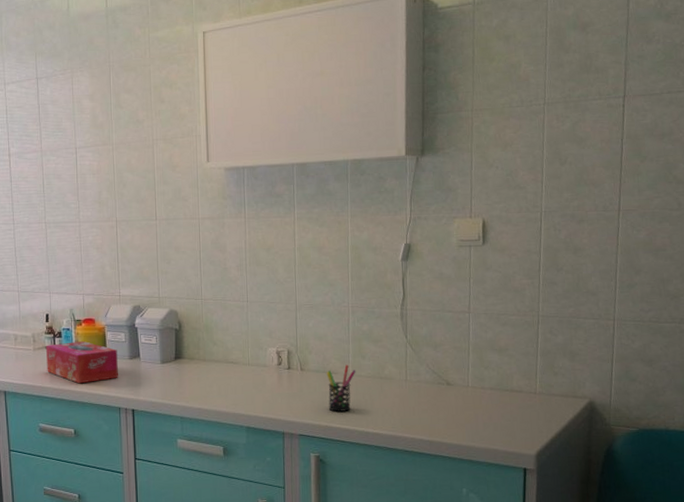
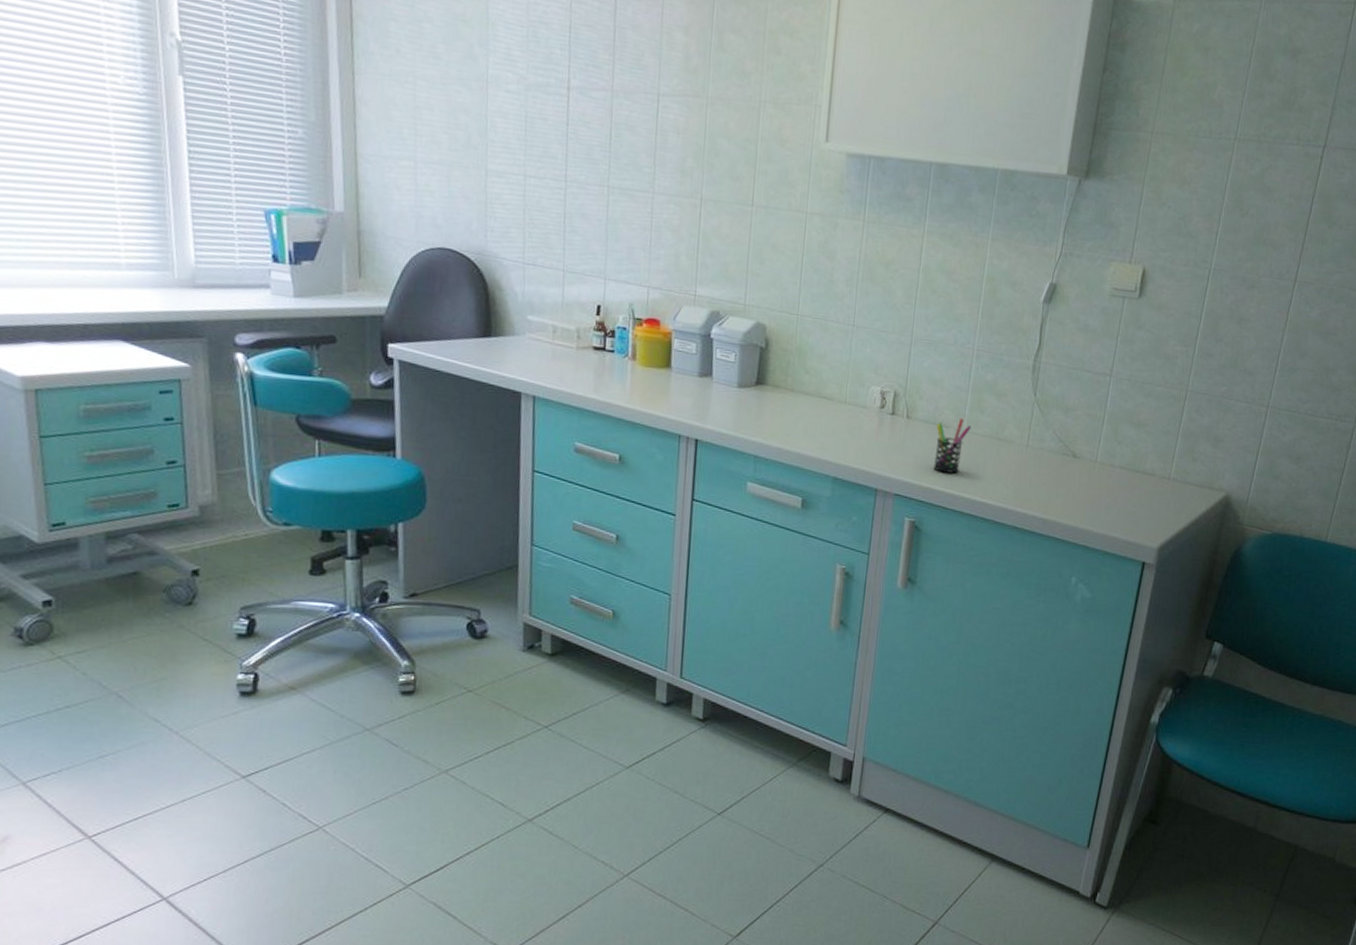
tissue box: present [45,341,118,384] -> none [591,344,685,400]

